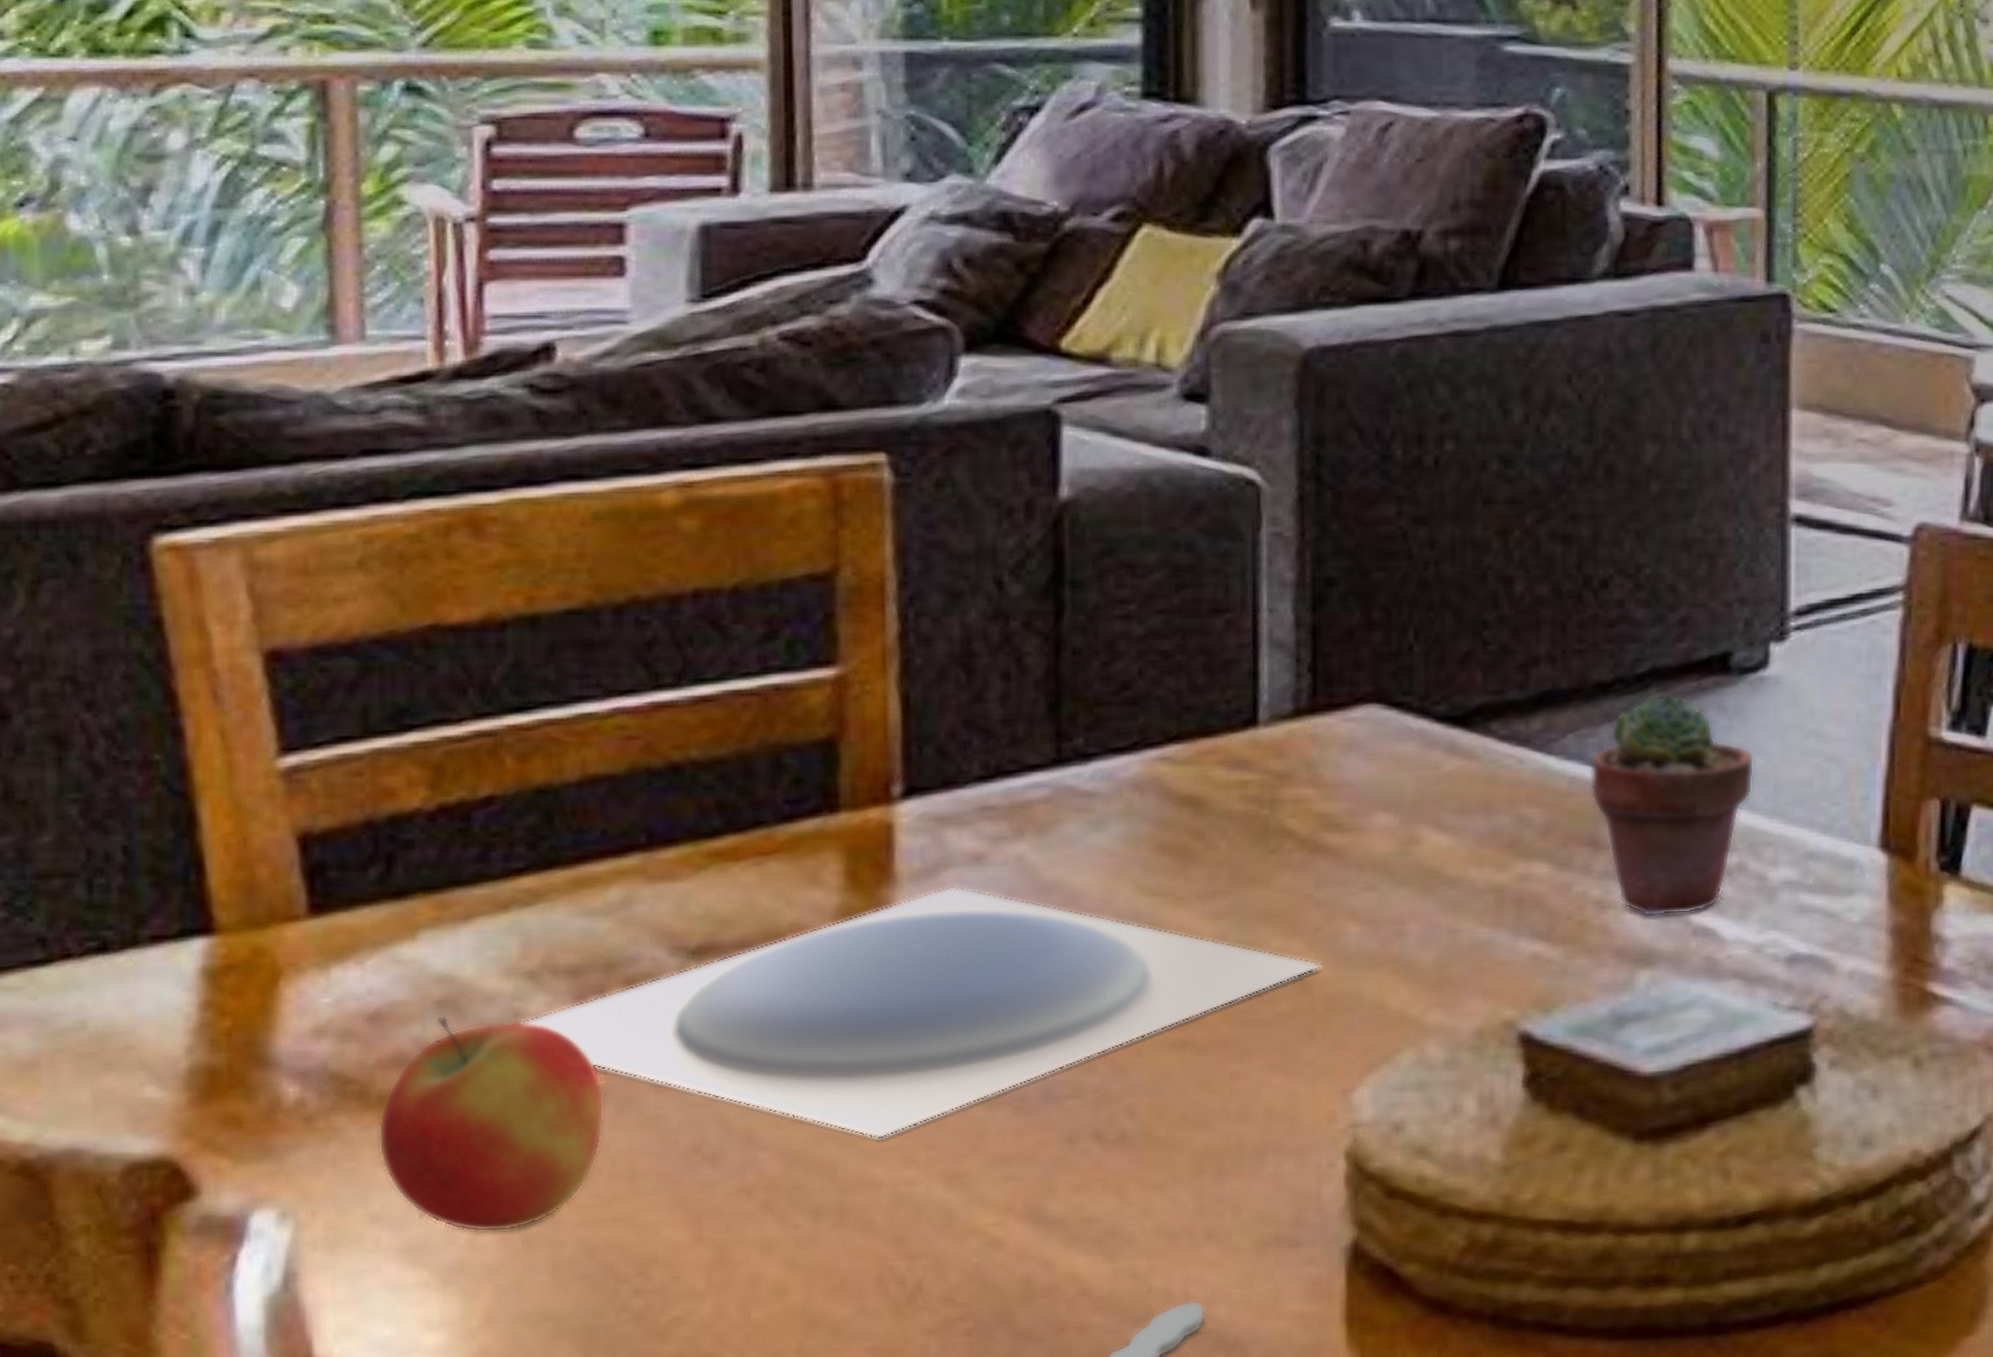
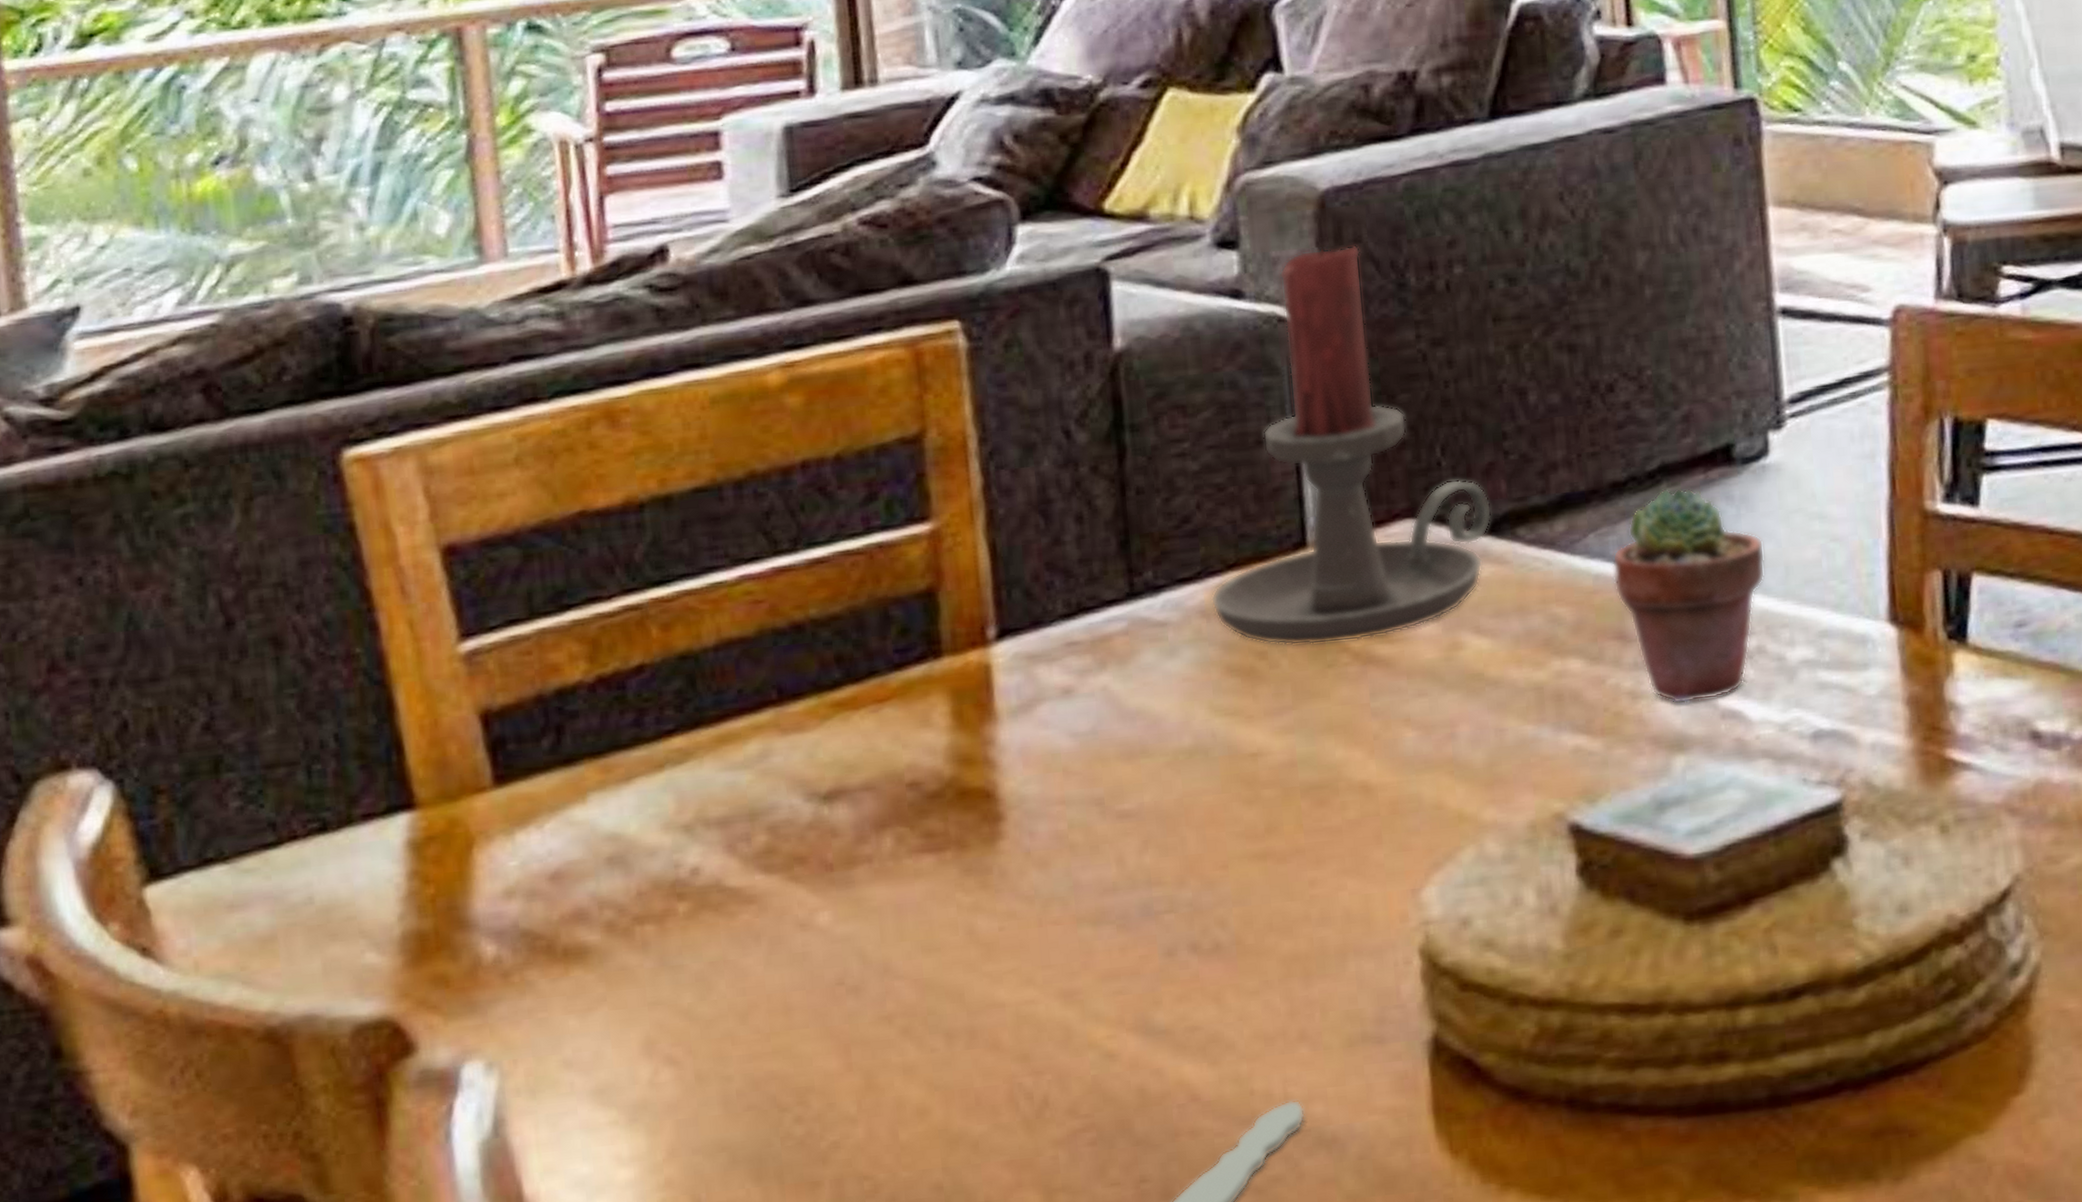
apple: present [377,1016,605,1233] -> none [564,871,759,1072]
bowl: present [520,886,1322,1139] -> none [680,719,1384,963]
candle holder: none [1146,409,1464,828] -> present [1210,245,1492,646]

